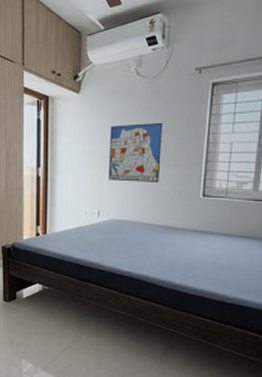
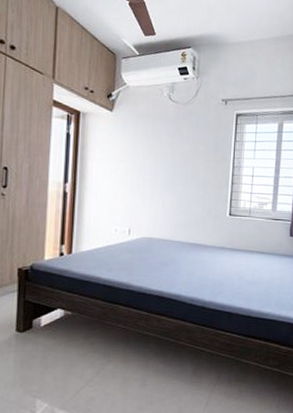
wall art: present [108,122,163,182] -> none [139,145,194,201]

